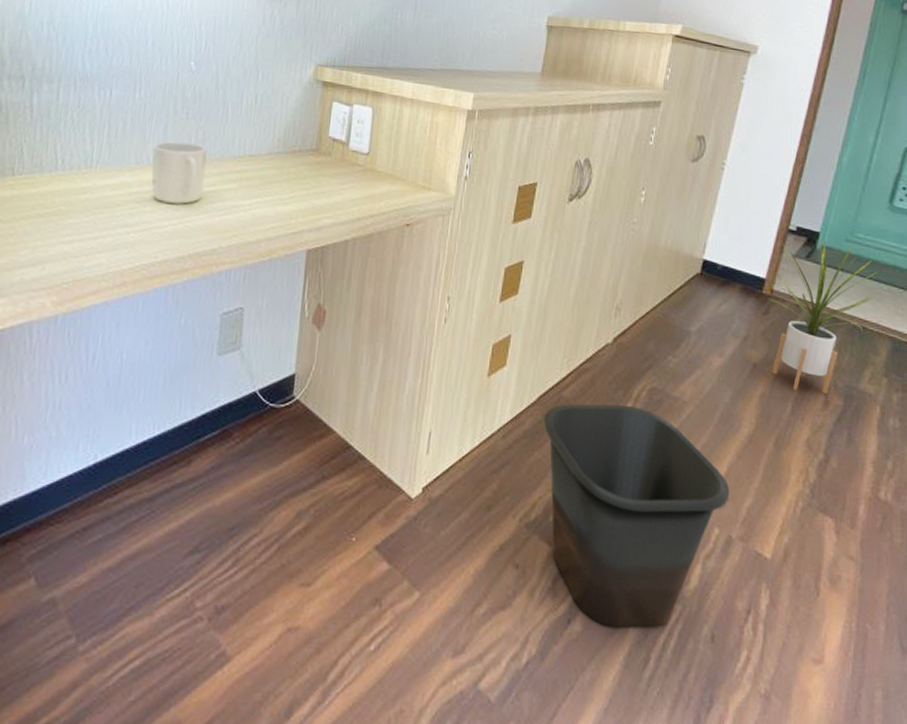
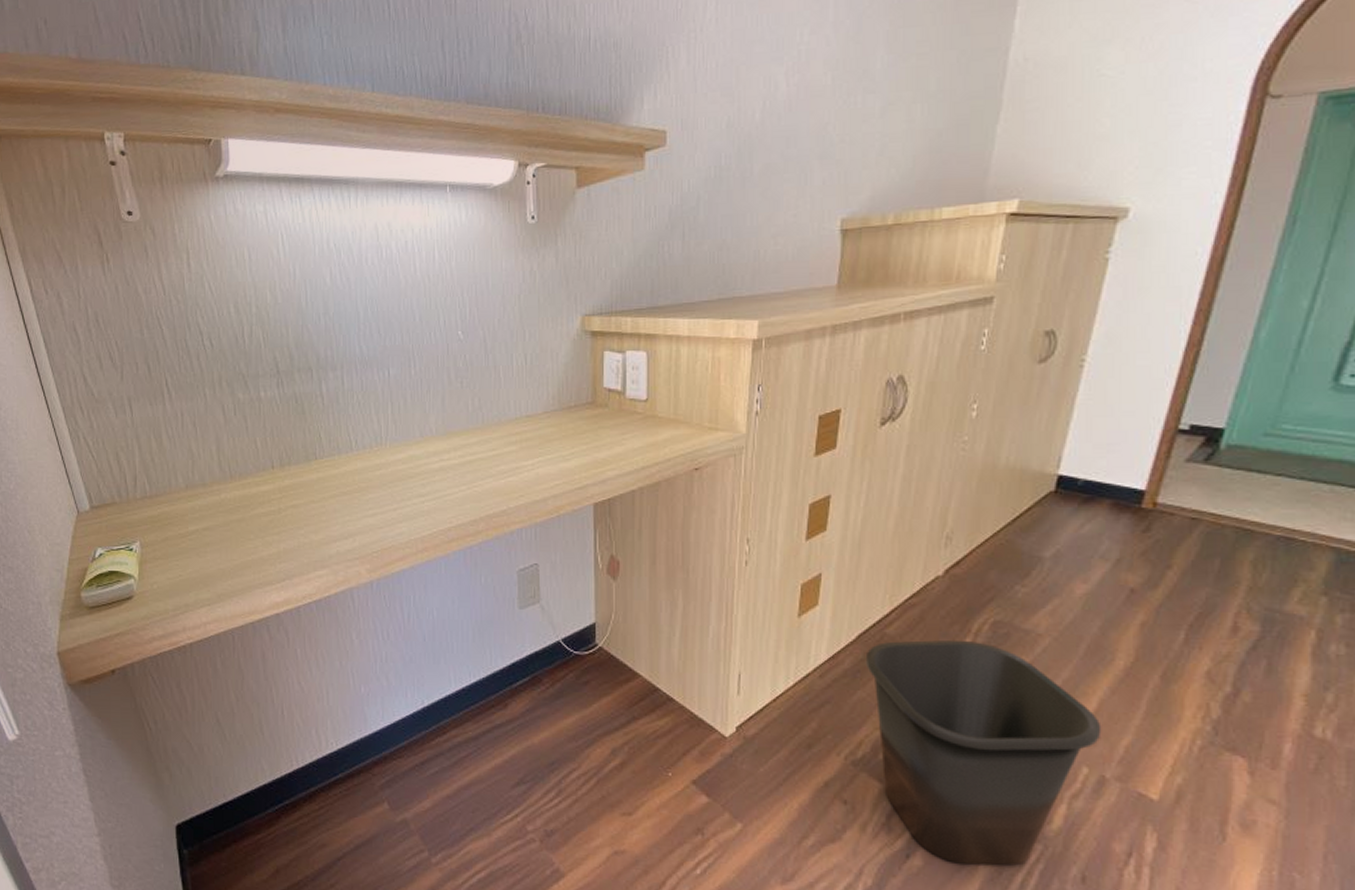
mug: present [151,140,208,204] -> none [434,410,487,470]
house plant: present [769,236,879,394] -> none [1150,432,1315,619]

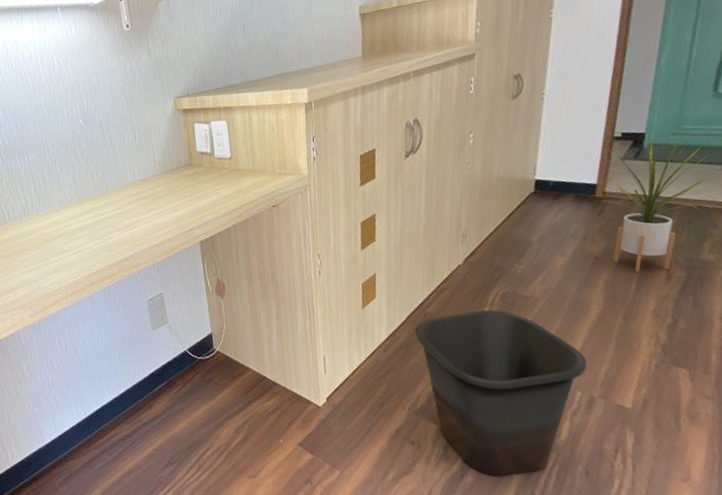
house plant: none [1150,432,1315,619] -> present [602,135,709,272]

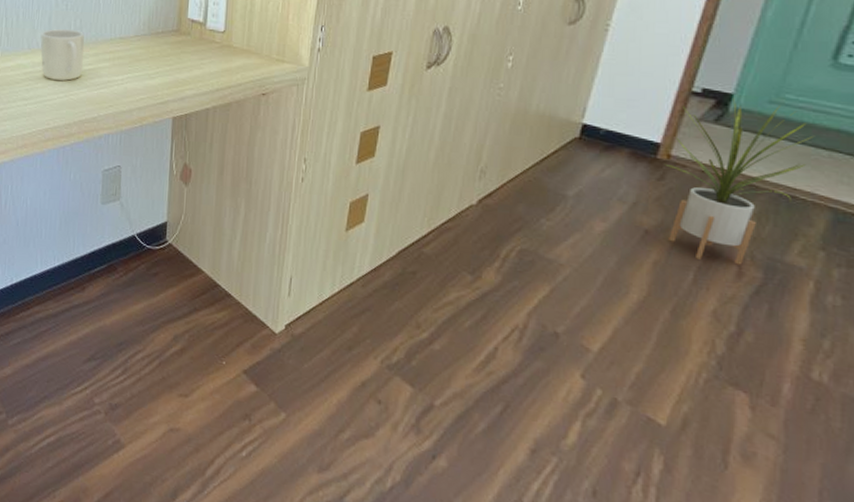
mug: none [68,180,113,230] -> present [40,28,85,81]
waste bin: present [414,310,587,476] -> none [403,259,615,475]

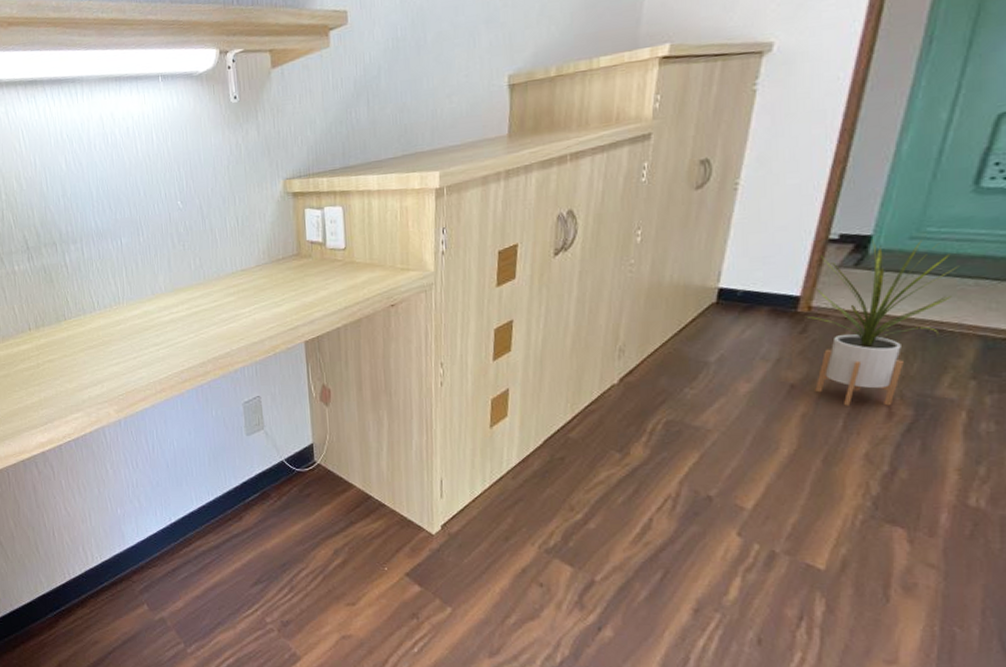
mug: present [40,28,85,81] -> none [162,268,210,322]

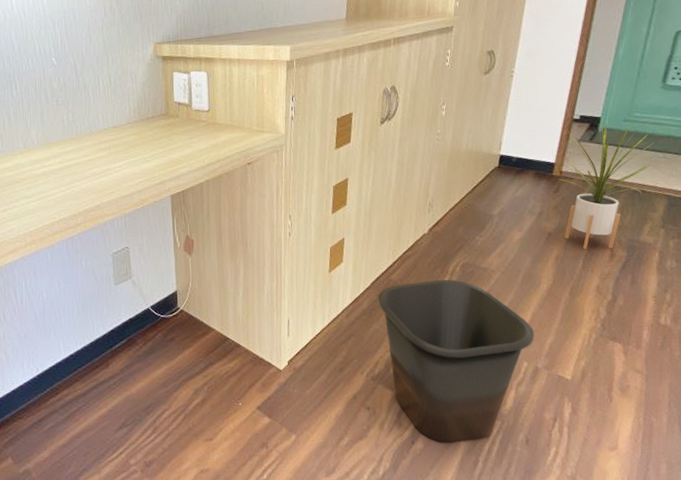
waste bin: none [552,439,770,634] -> present [377,279,535,443]

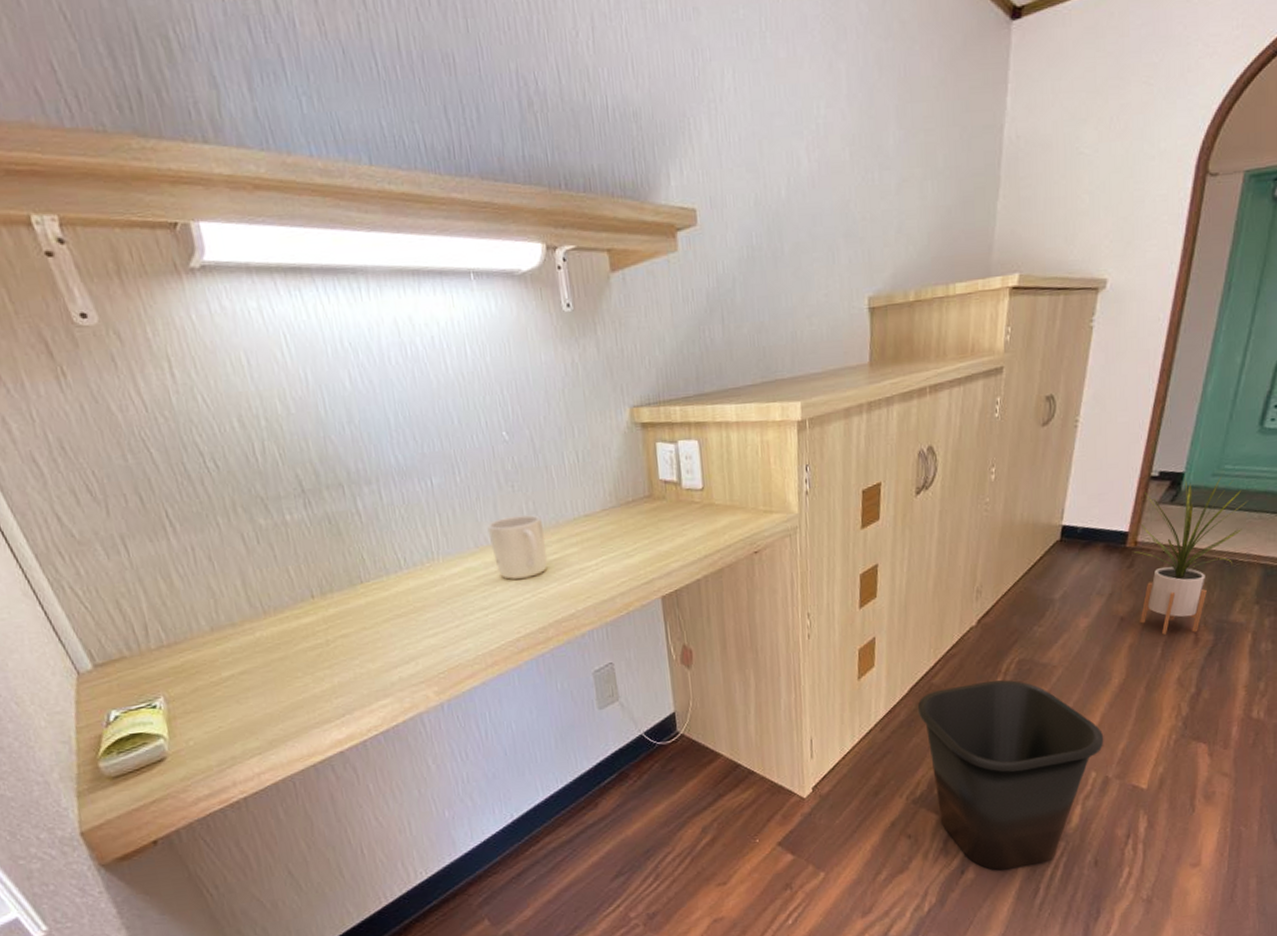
mug: none [34,123,81,175] -> present [487,514,548,580]

